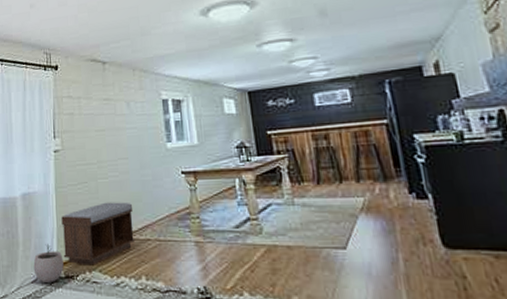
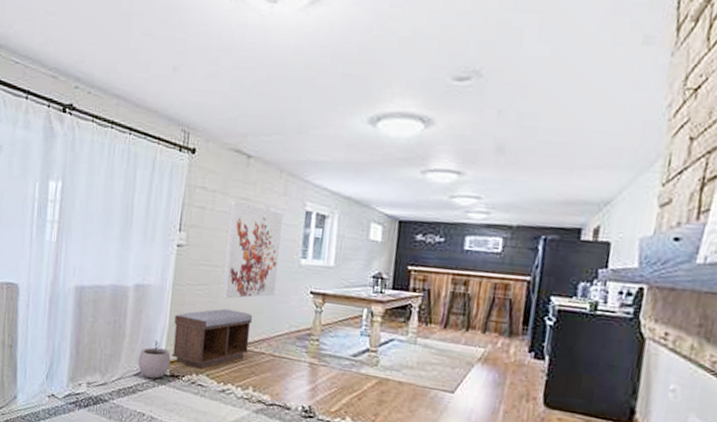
wall art: none [94,102,149,193] -> present [222,200,283,299]

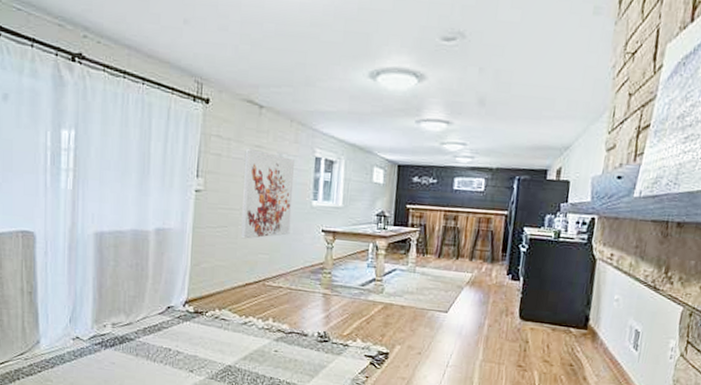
plant pot: present [138,340,171,379] -> none [162,280,194,317]
bench: present [171,308,253,369] -> none [194,248,270,305]

